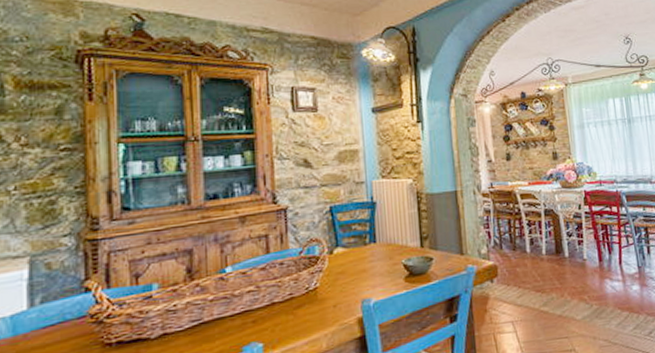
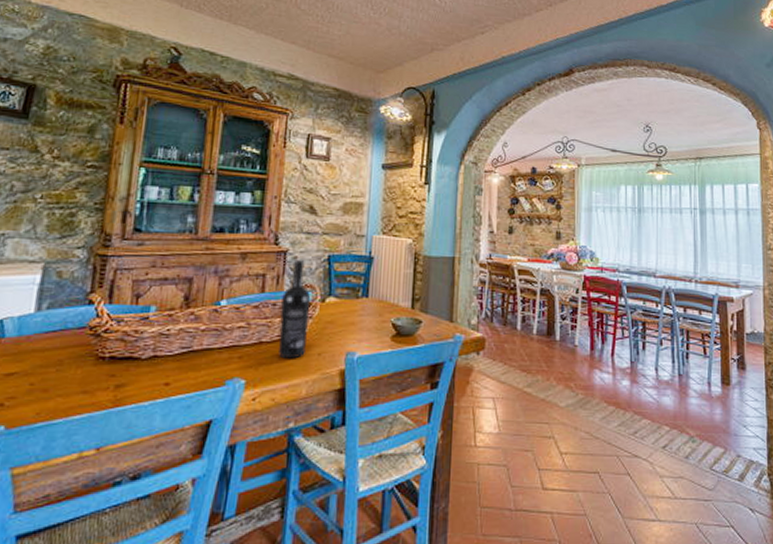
wine bottle: none [288,215,320,316] -> present [278,260,311,359]

